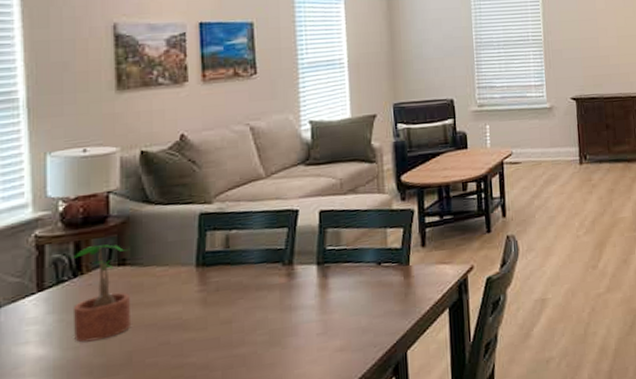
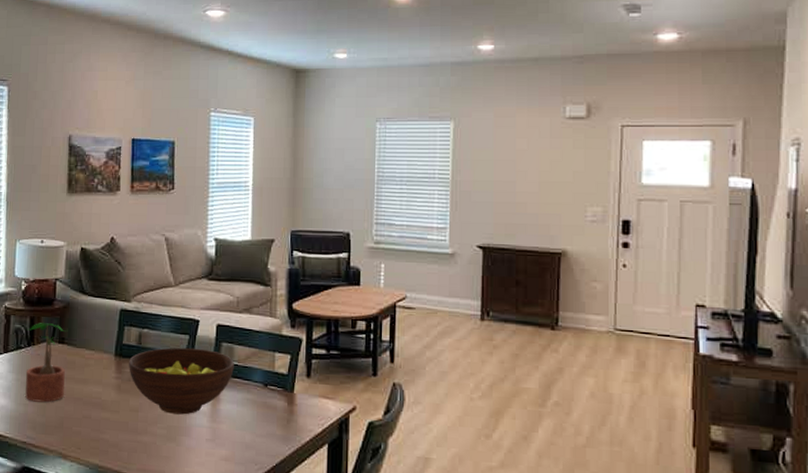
fruit bowl: none [215,239,343,317] -> present [129,347,234,415]

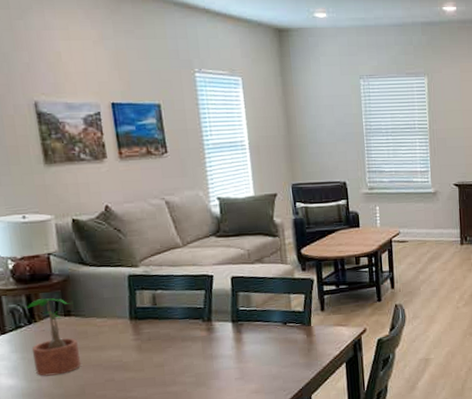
fruit bowl: present [129,347,234,415] -> none [146,300,253,363]

